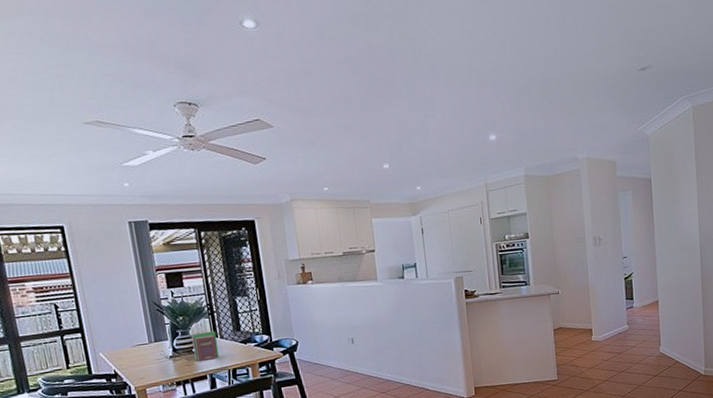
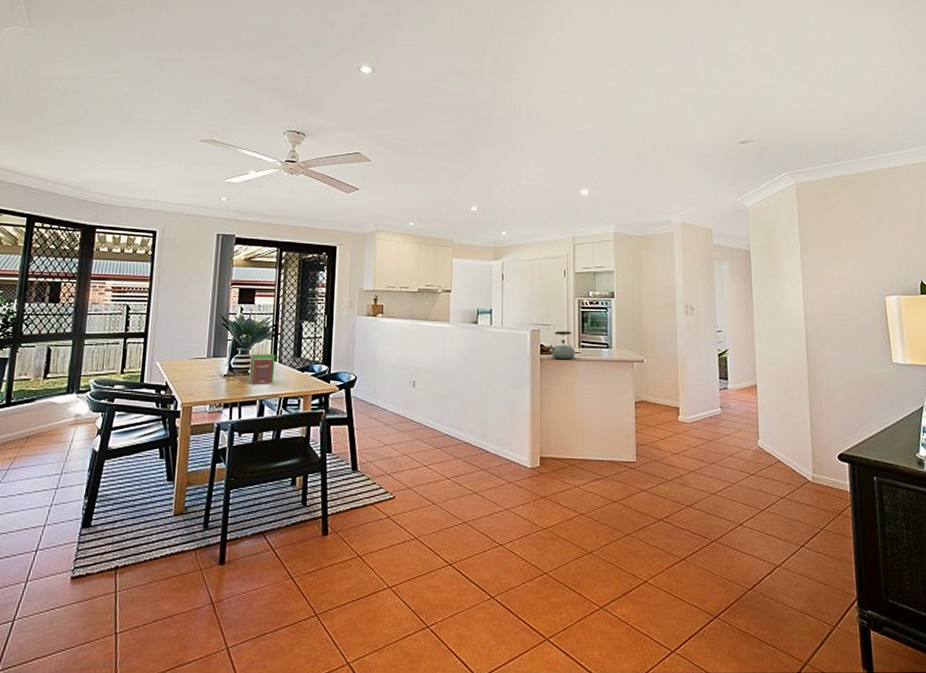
kettle: none [470,274,498,302] -> present [546,331,576,360]

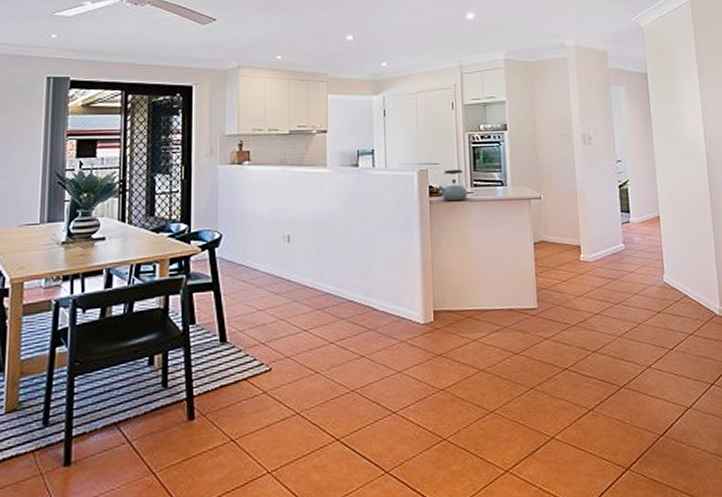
books: present [249,353,276,385] -> none [93,213,125,252]

